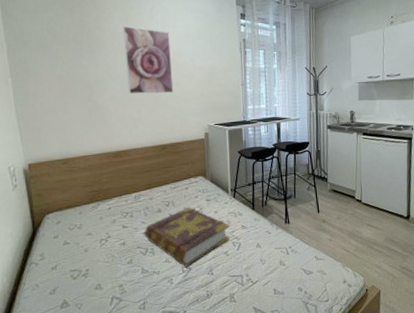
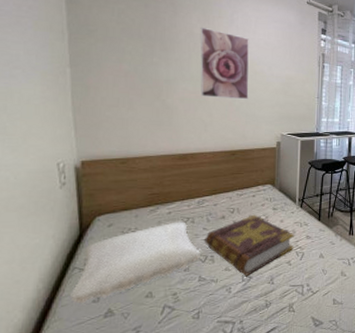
pillow: none [30,216,141,295] -> present [70,221,200,303]

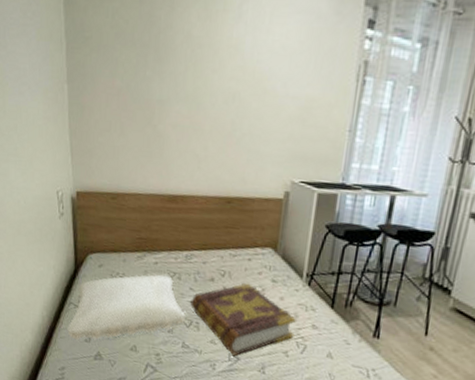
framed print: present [200,28,249,100] -> none [195,27,260,130]

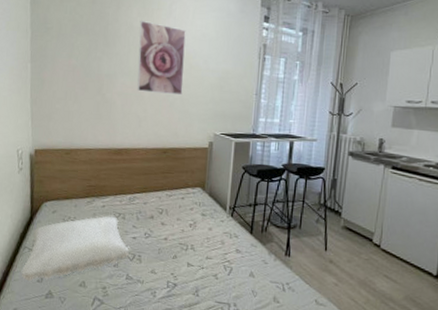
book: present [190,283,296,357] -> none [133,218,223,283]
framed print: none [195,27,260,130] -> present [137,21,186,96]

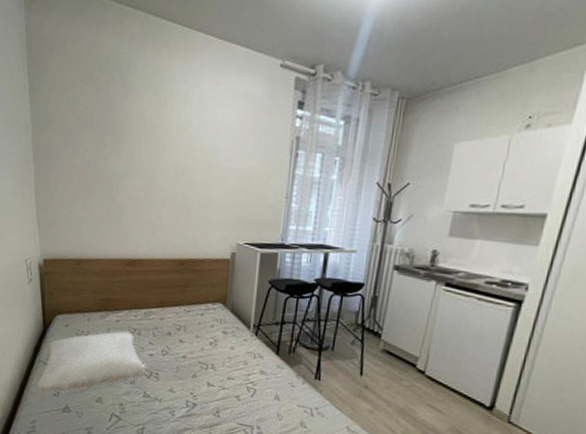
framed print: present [137,21,186,96] -> none [150,111,205,199]

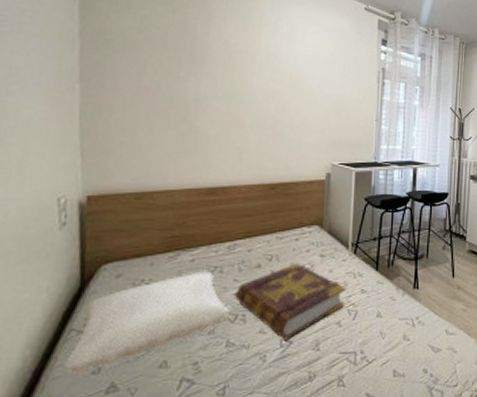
book: none [150,335,246,403] -> present [235,262,346,342]

